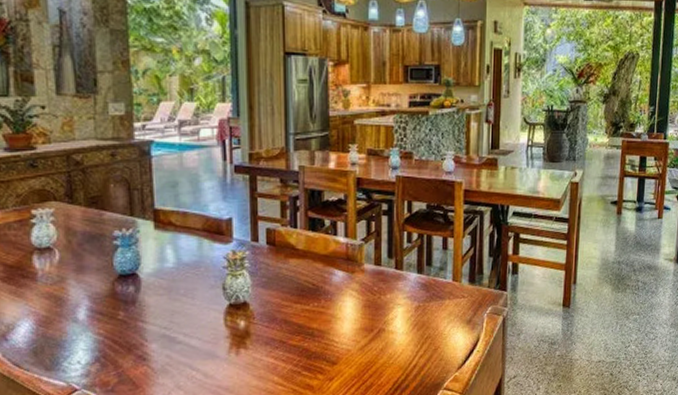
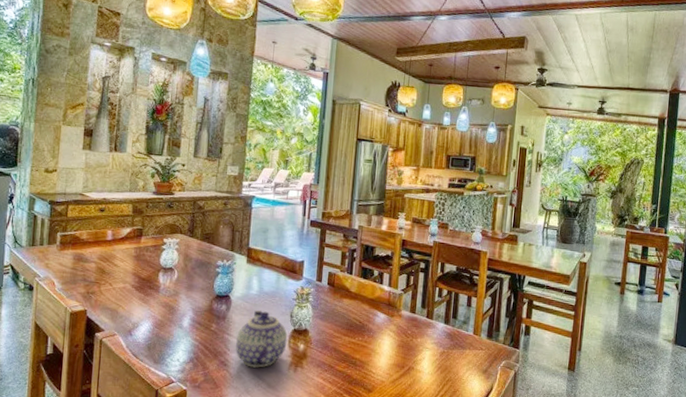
teapot: none [154,286,223,358] -> present [236,310,288,368]

